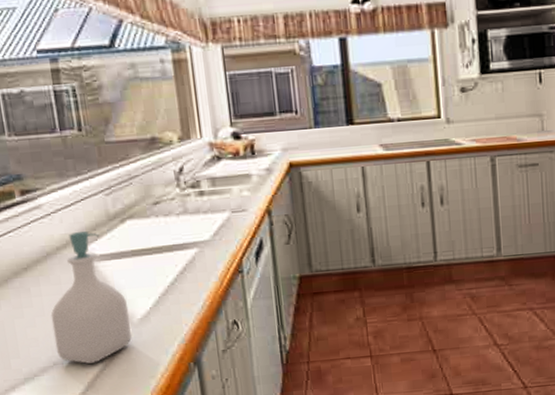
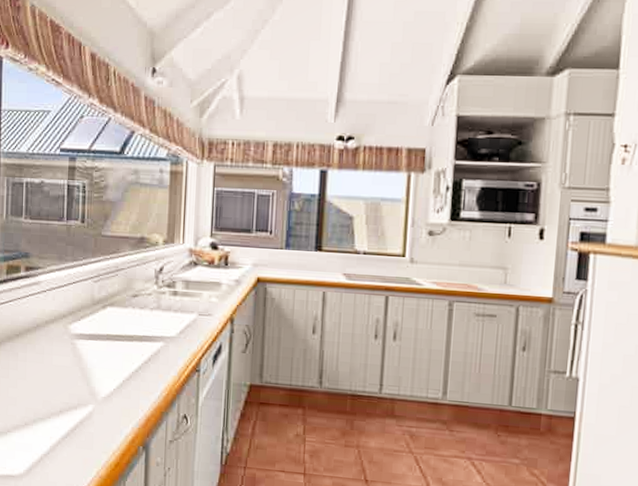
soap bottle: present [50,231,132,364] -> none [29,310,95,430]

